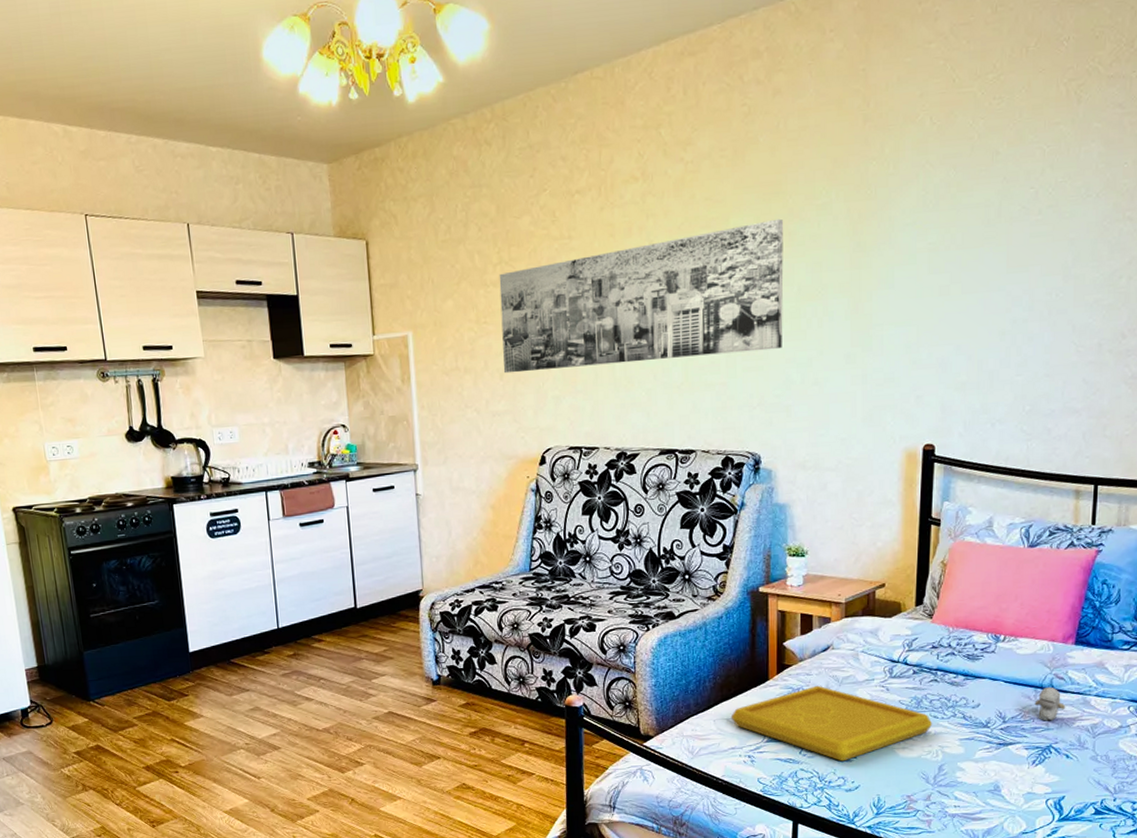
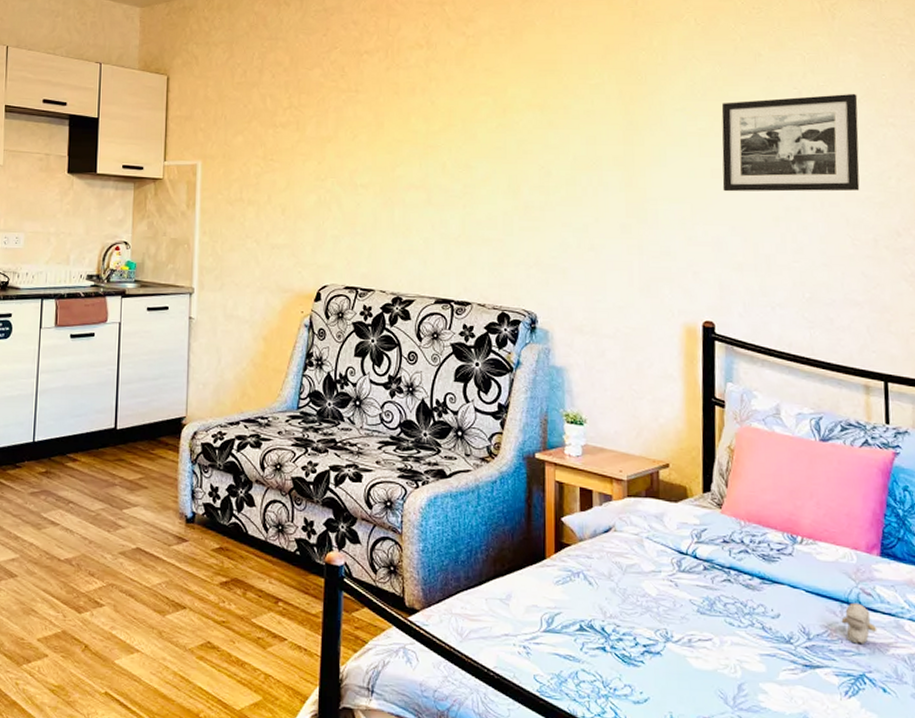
wall art: present [499,218,784,374] -> none [285,93,559,213]
serving tray: present [732,685,933,762] -> none [505,571,729,666]
picture frame: none [950,187,1096,309] -> present [721,93,860,192]

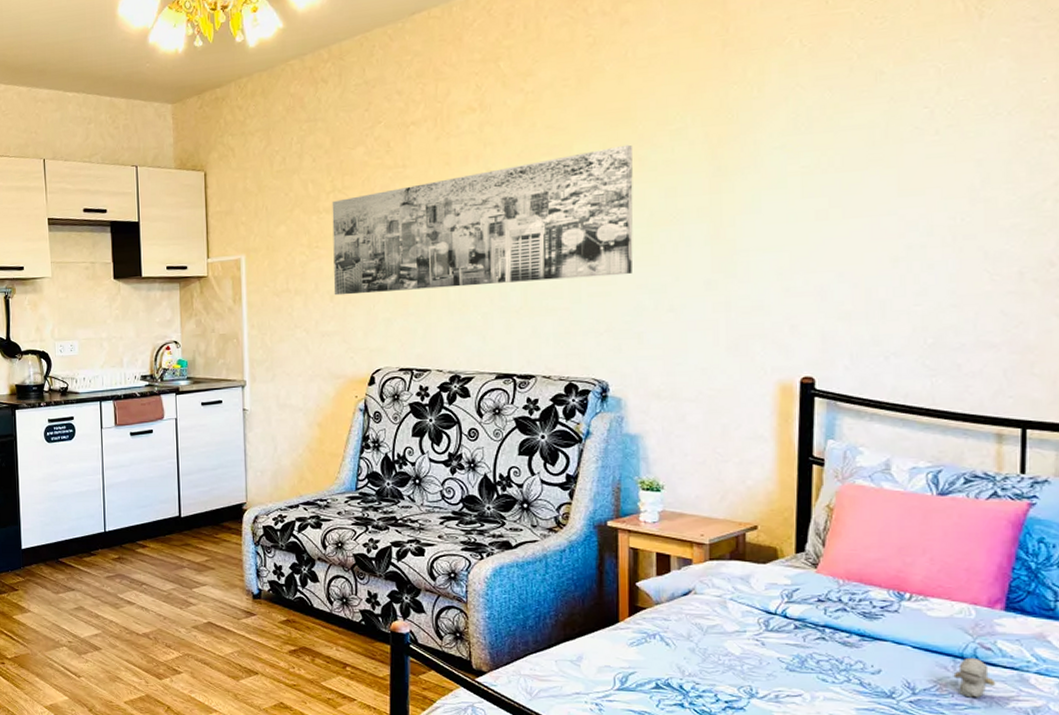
wall art: none [285,93,559,213] -> present [332,144,633,296]
picture frame: present [721,93,860,192] -> none [829,104,1008,235]

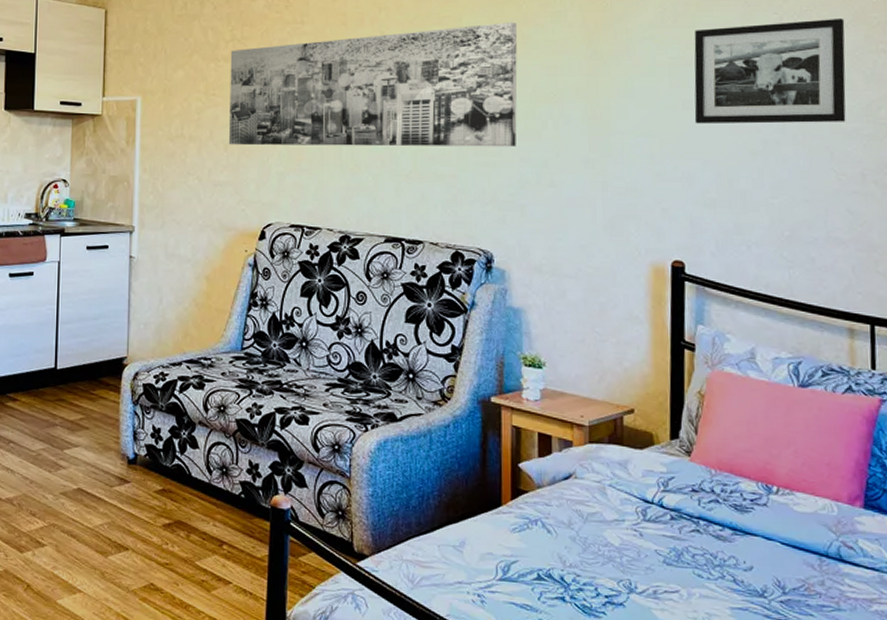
picture frame: none [829,104,1008,235] -> present [694,17,846,124]
teddy bear: present [953,657,996,698] -> none [820,556,859,600]

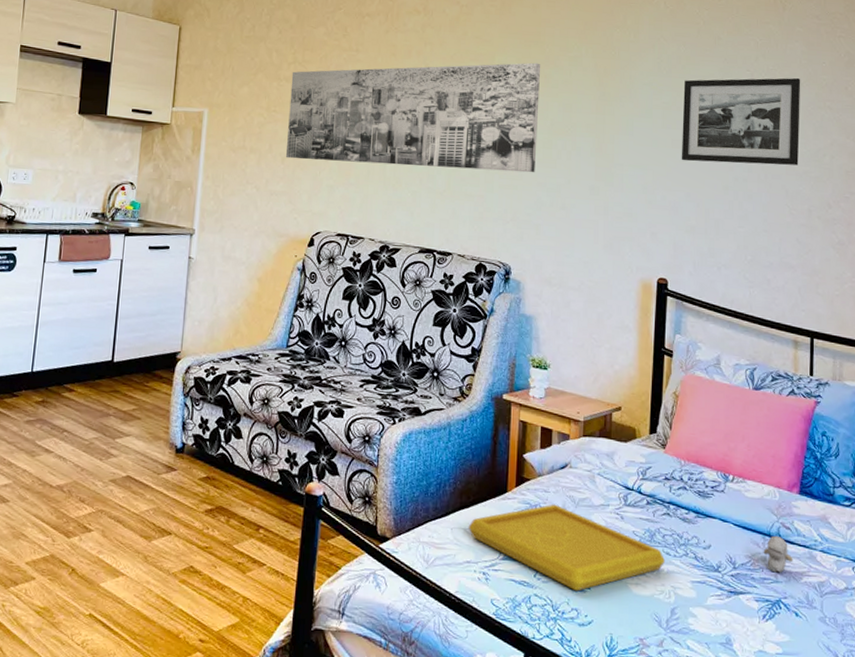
serving tray: none [459,519,697,617] -> present [469,504,666,591]
teddy bear: none [820,556,859,600] -> present [763,535,793,573]

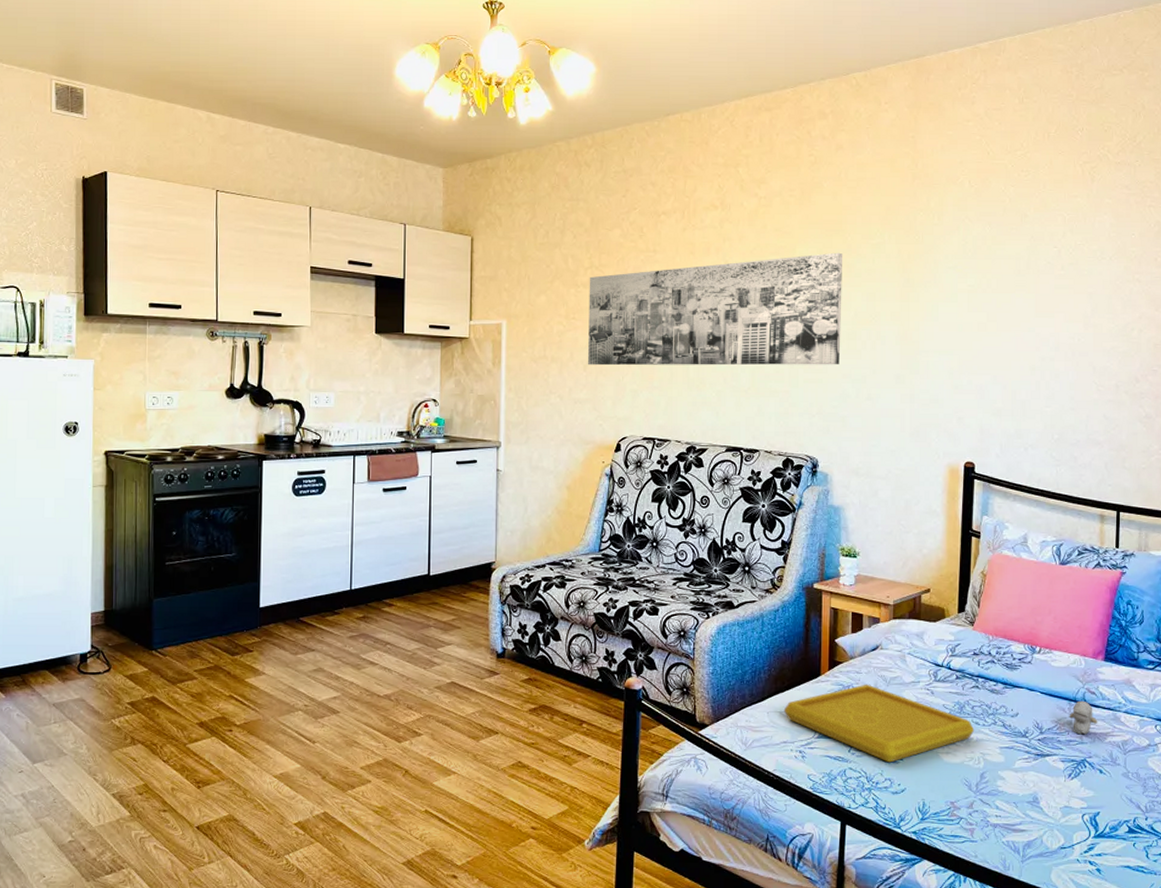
picture frame: present [681,77,801,166] -> none [987,251,1109,344]

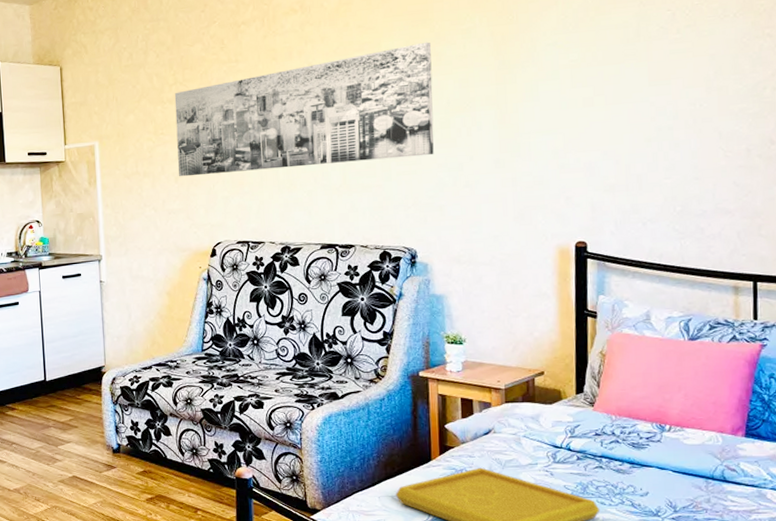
teddy bear: present [1069,700,1098,735] -> none [706,478,741,513]

